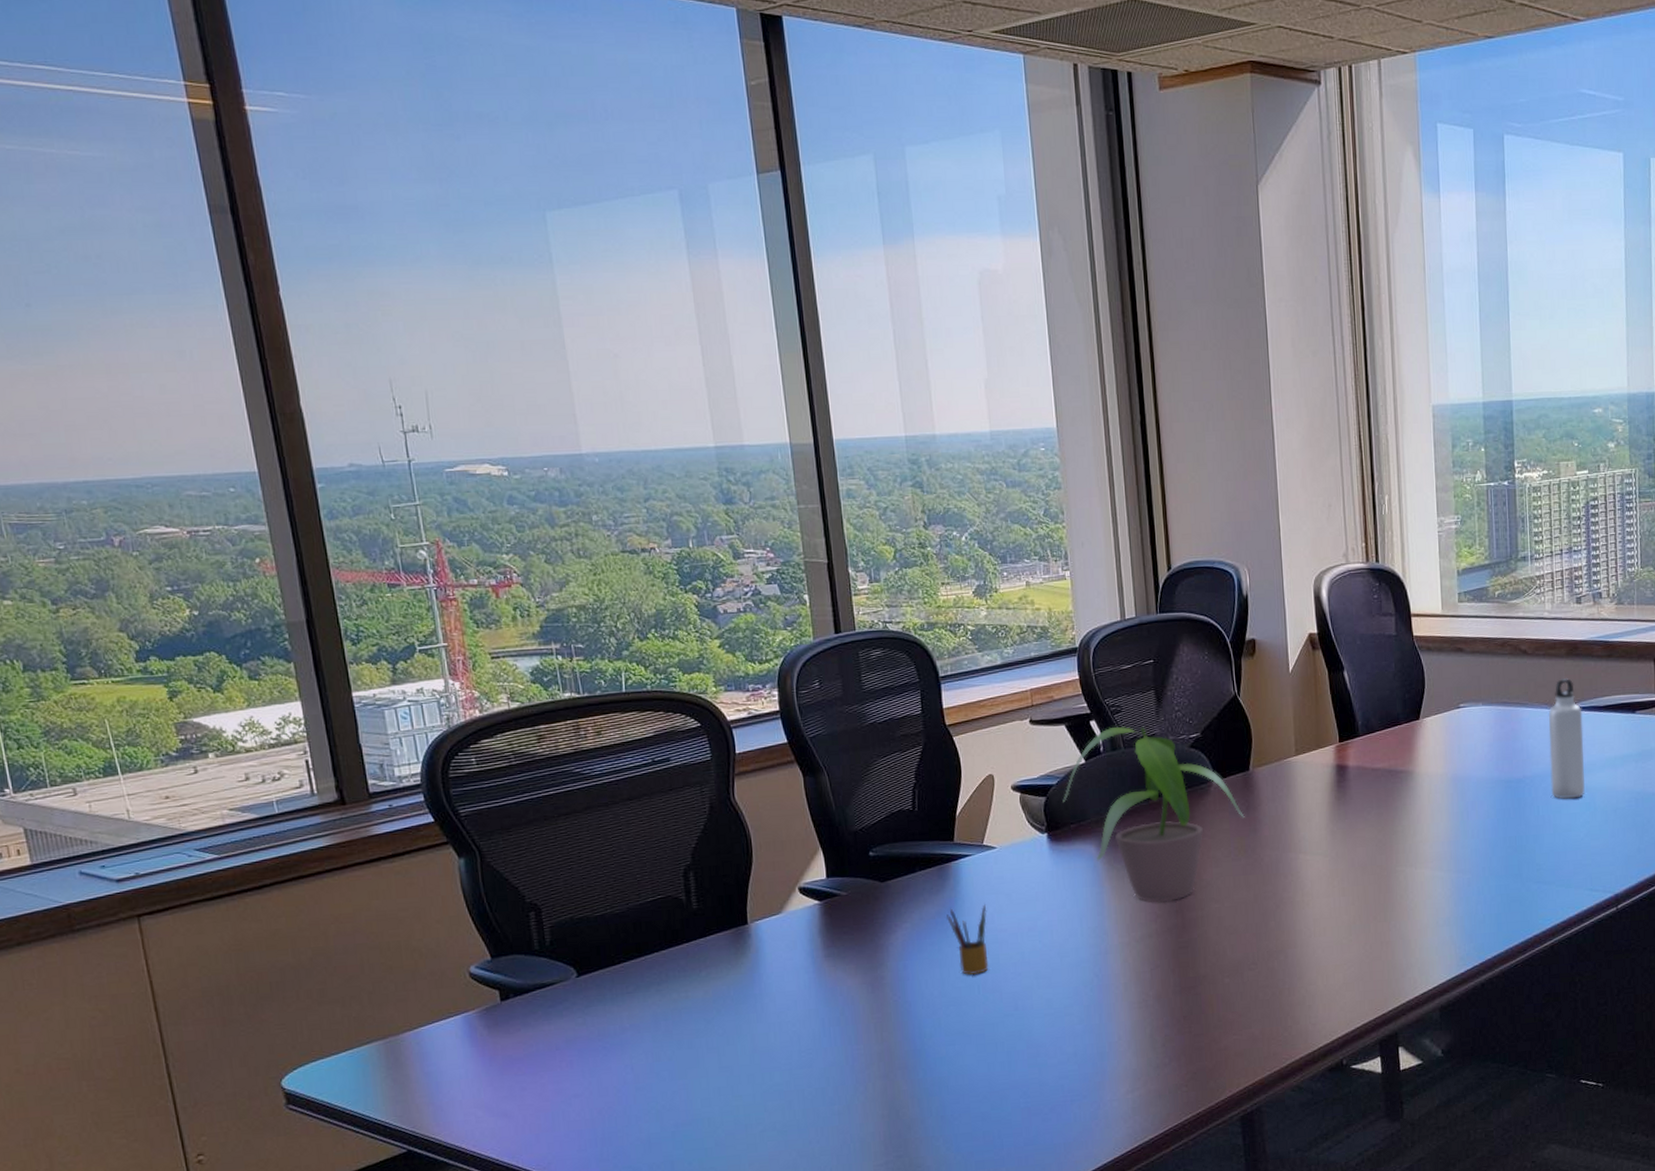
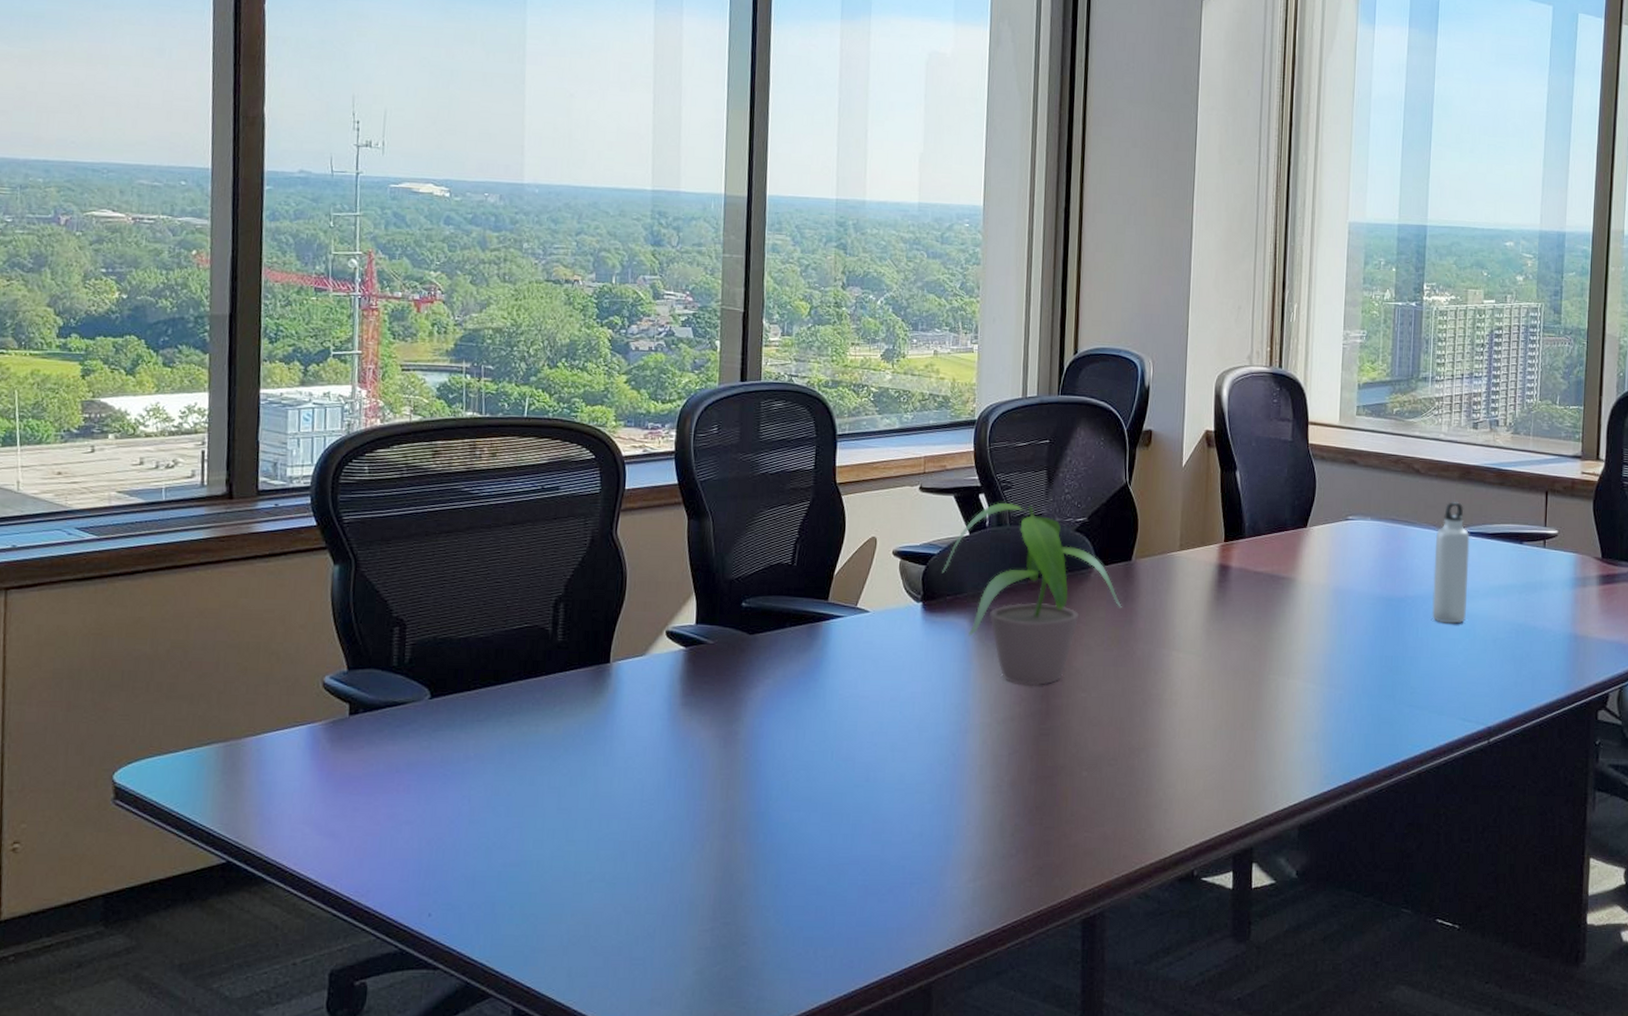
pencil box: present [947,904,989,975] -> none [810,668,852,741]

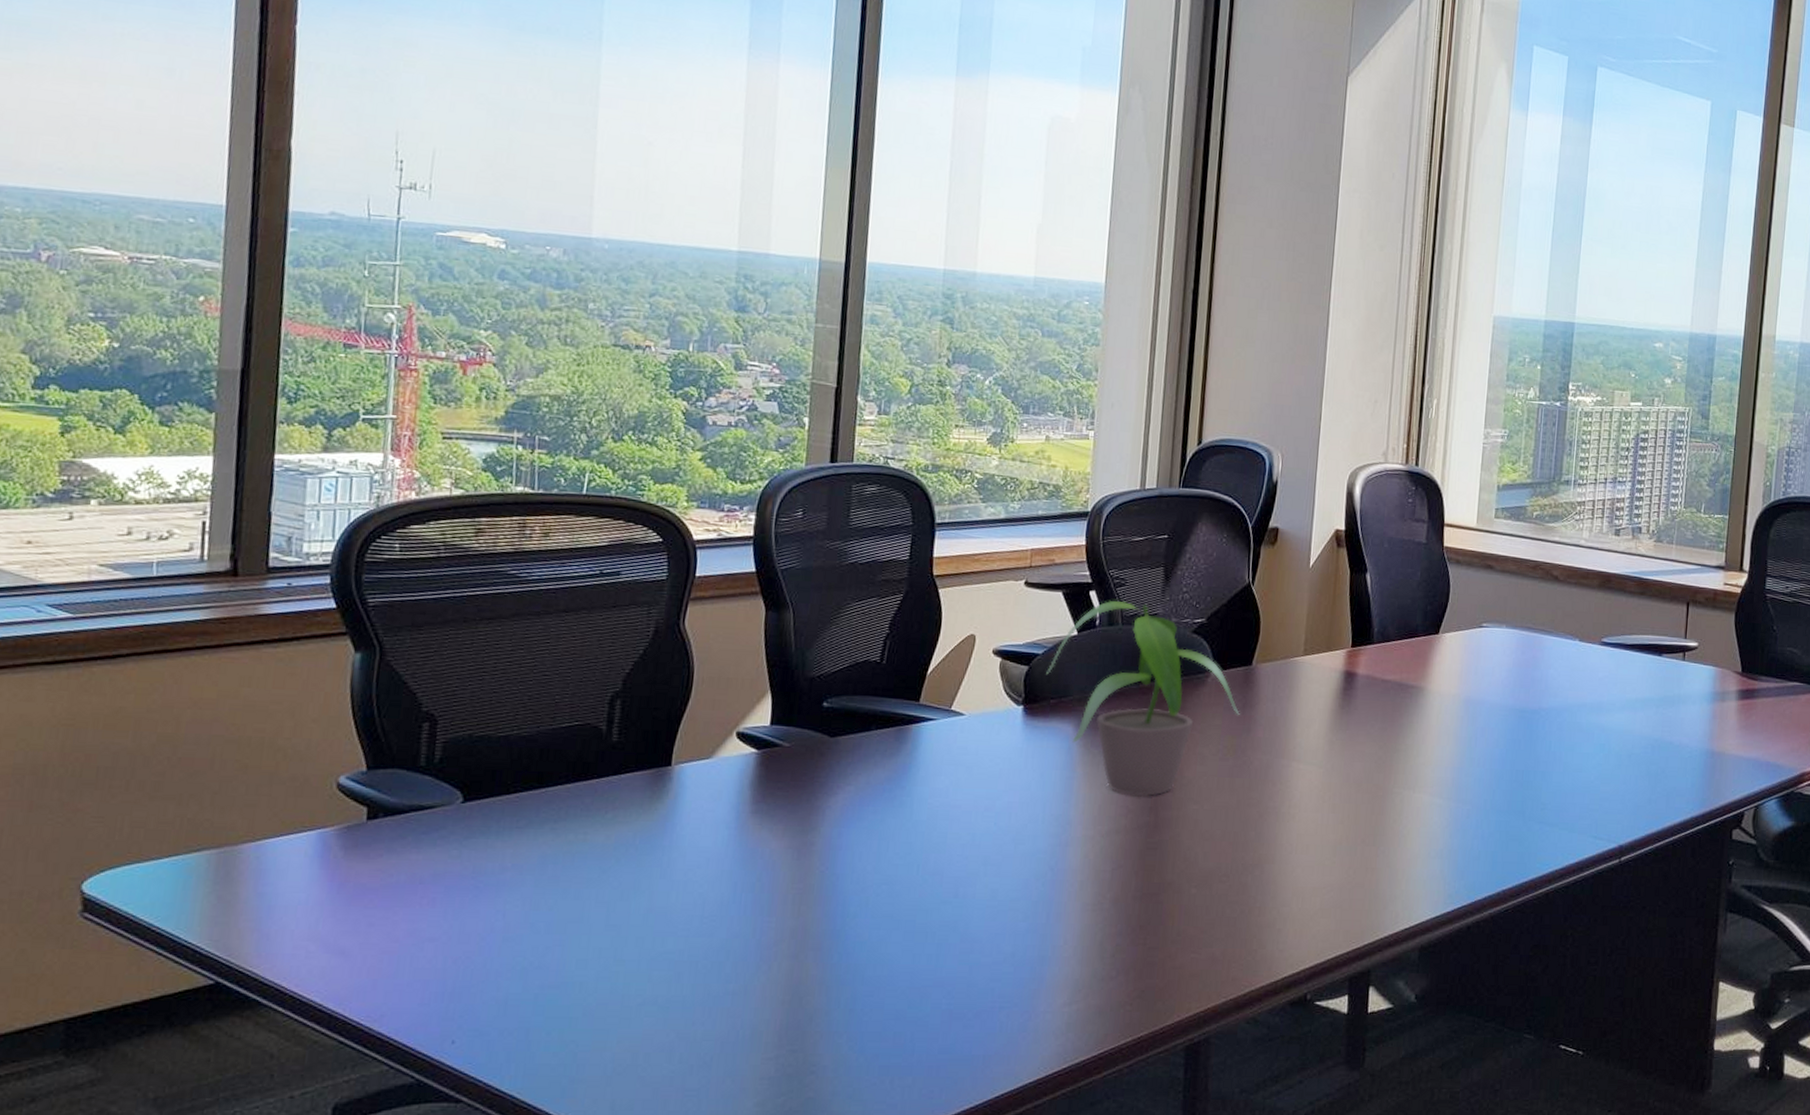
water bottle: present [1432,501,1470,624] -> none [1566,610,1608,738]

